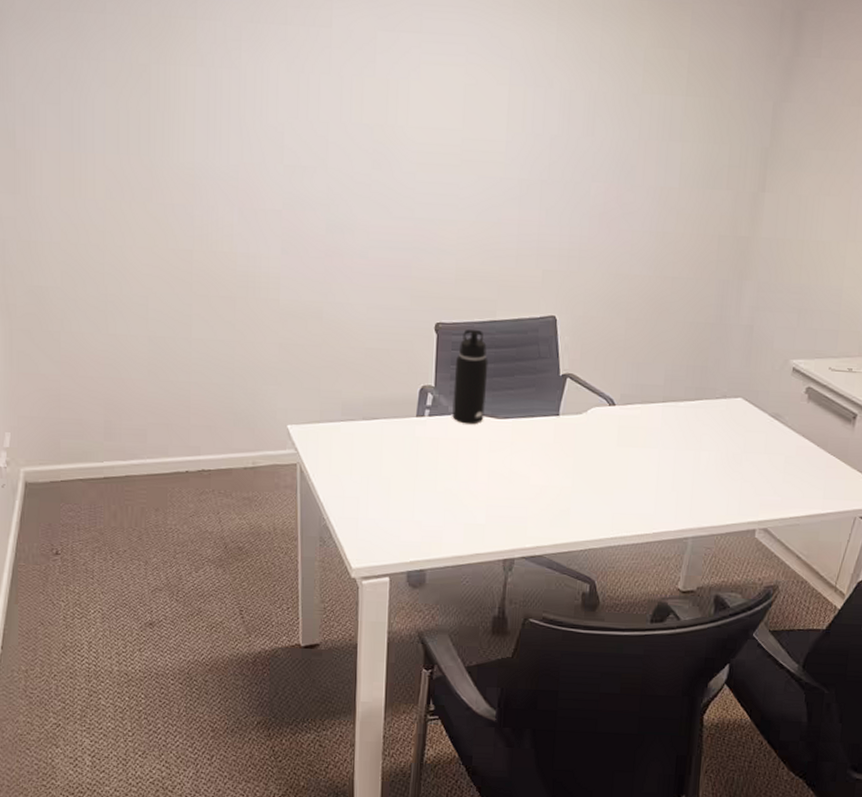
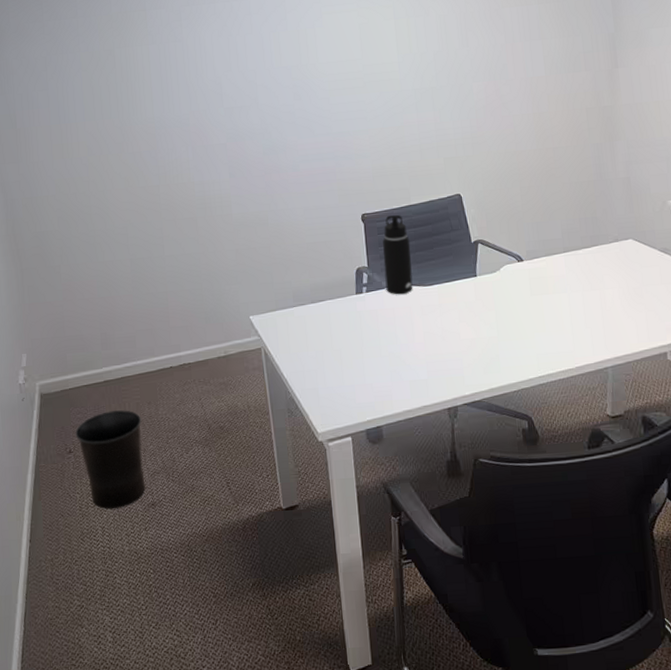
waste bin: none [63,513,146,623] -> present [74,410,146,509]

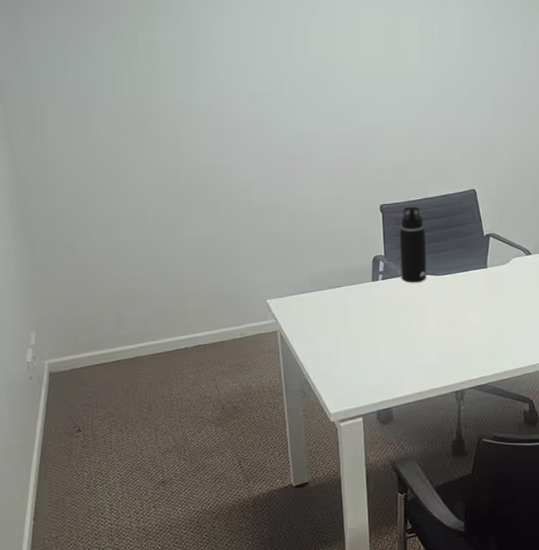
waste bin: present [74,410,146,509] -> none [84,389,156,487]

